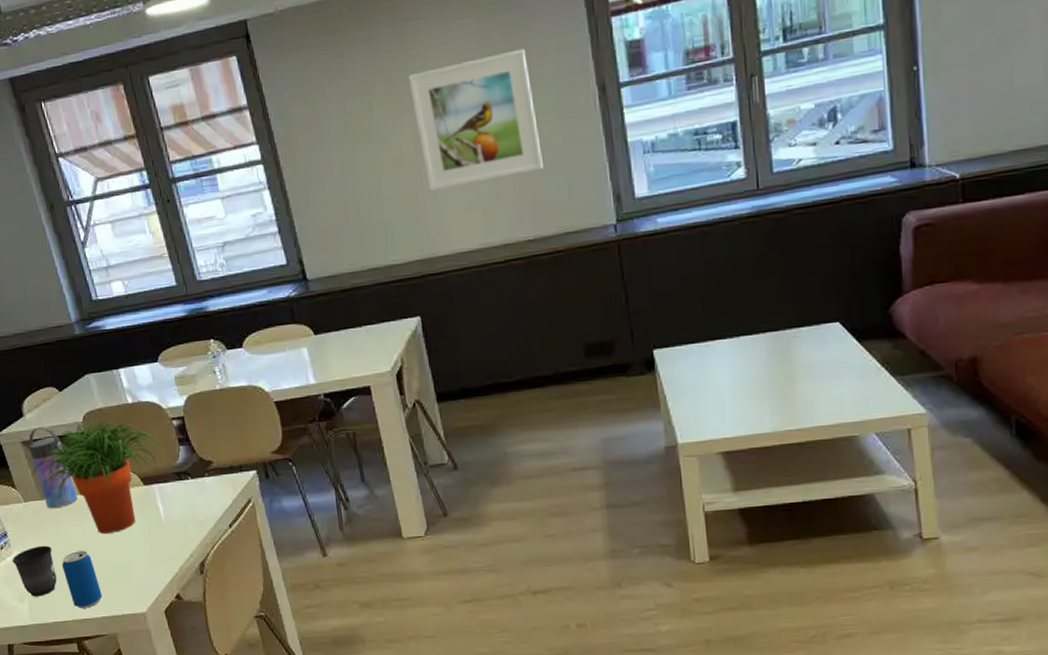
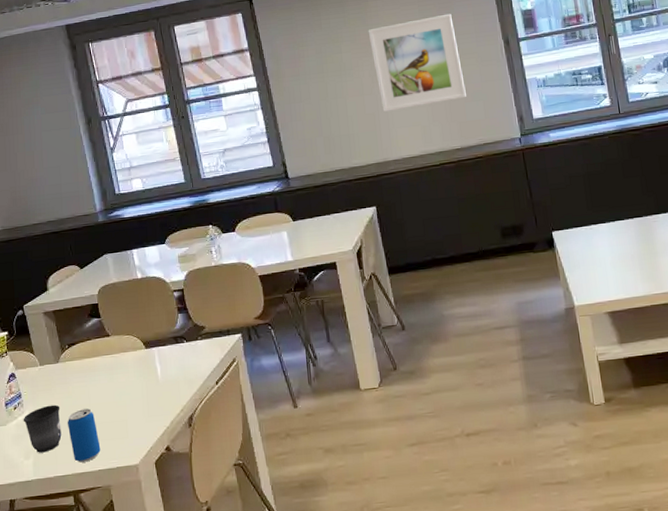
water bottle: present [29,426,78,509] -> none [49,298,87,372]
potted plant: present [32,419,160,534] -> none [49,292,162,393]

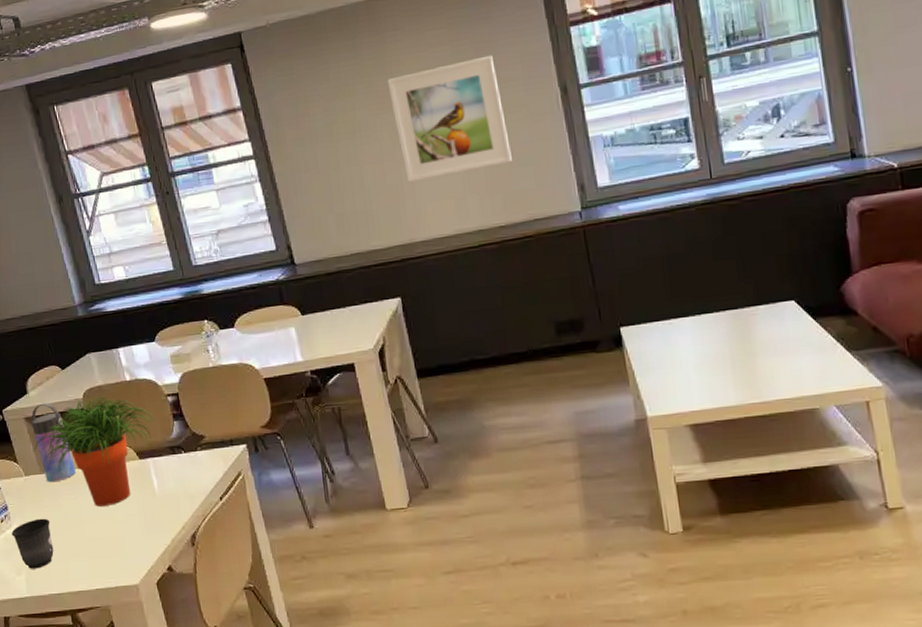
potted plant: none [49,292,162,393] -> present [33,396,155,507]
water bottle: none [49,298,87,372] -> present [31,403,76,483]
beverage can: present [67,408,101,463] -> none [58,523,97,581]

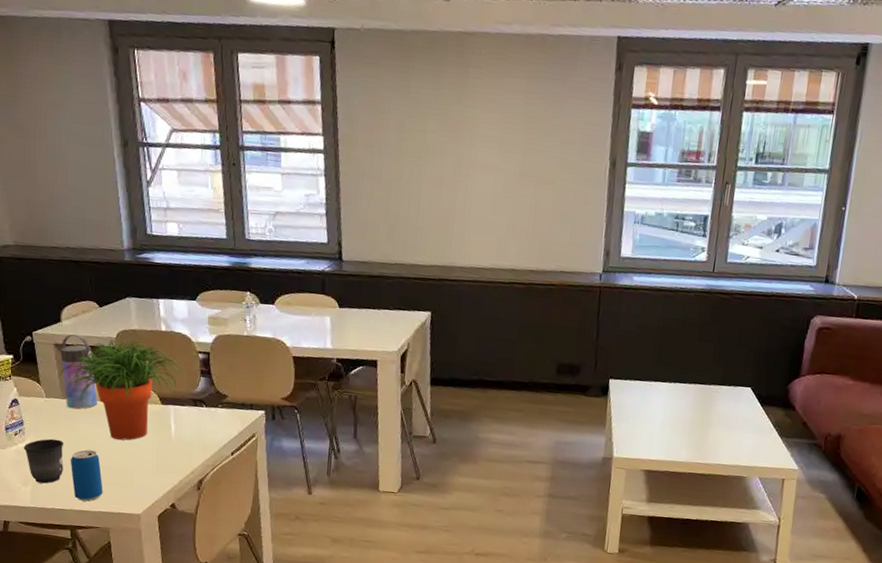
beverage can: none [58,523,97,581] -> present [70,450,103,502]
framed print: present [387,55,512,182] -> none [460,111,560,216]

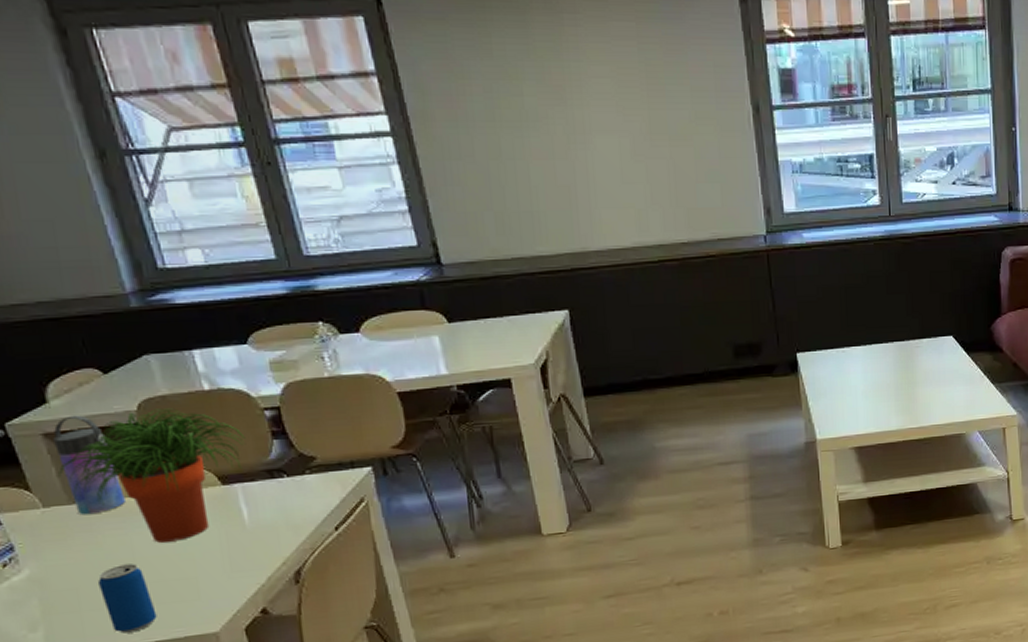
mug: present [23,439,64,484] -> none [20,559,90,624]

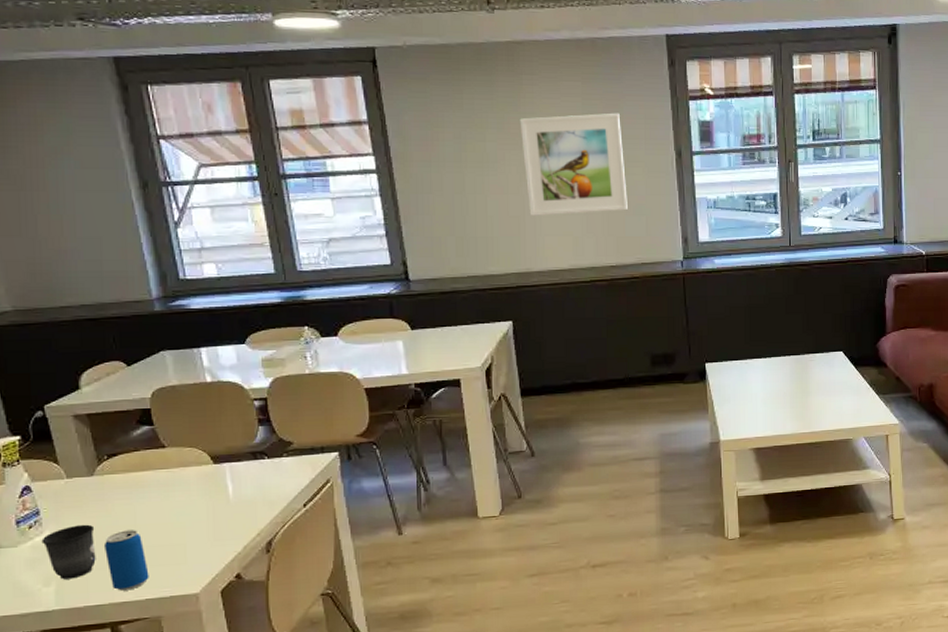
mug: none [20,559,90,624] -> present [41,524,96,580]
water bottle: present [53,415,125,515] -> none [81,400,134,486]
potted plant: present [57,408,246,543] -> none [81,396,237,512]
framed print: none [563,59,698,185] -> present [519,113,628,216]

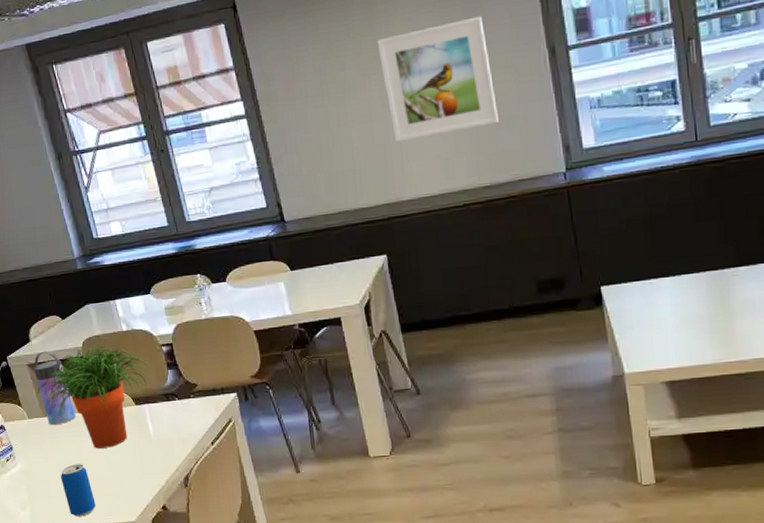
mug: present [41,524,96,580] -> none [16,458,56,505]
potted plant: none [81,396,237,512] -> present [36,345,150,449]
water bottle: none [81,400,134,486] -> present [34,350,76,426]

